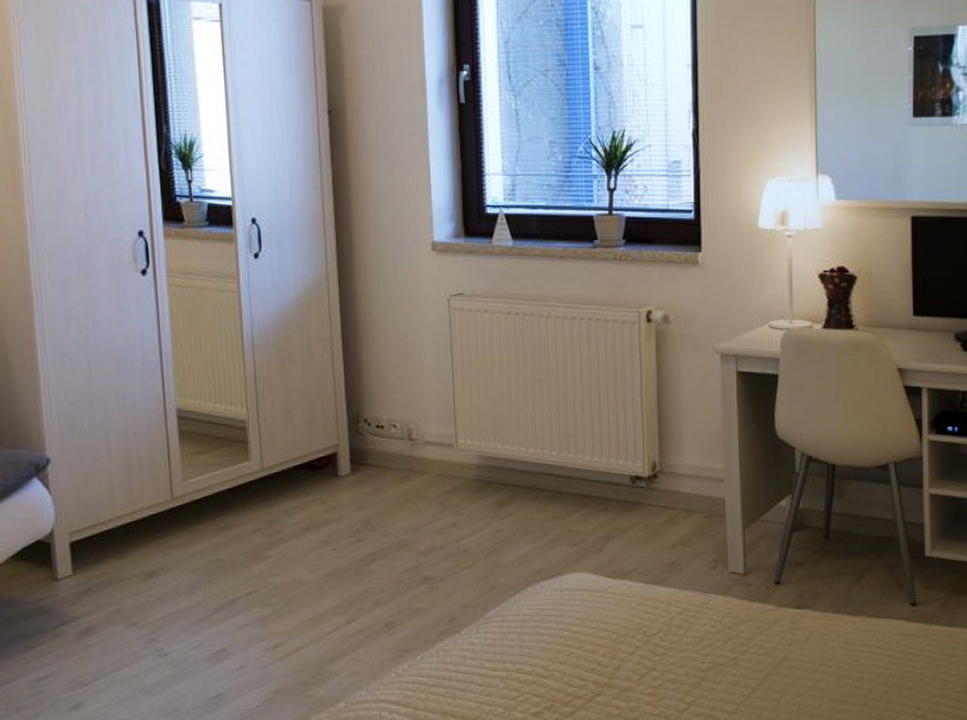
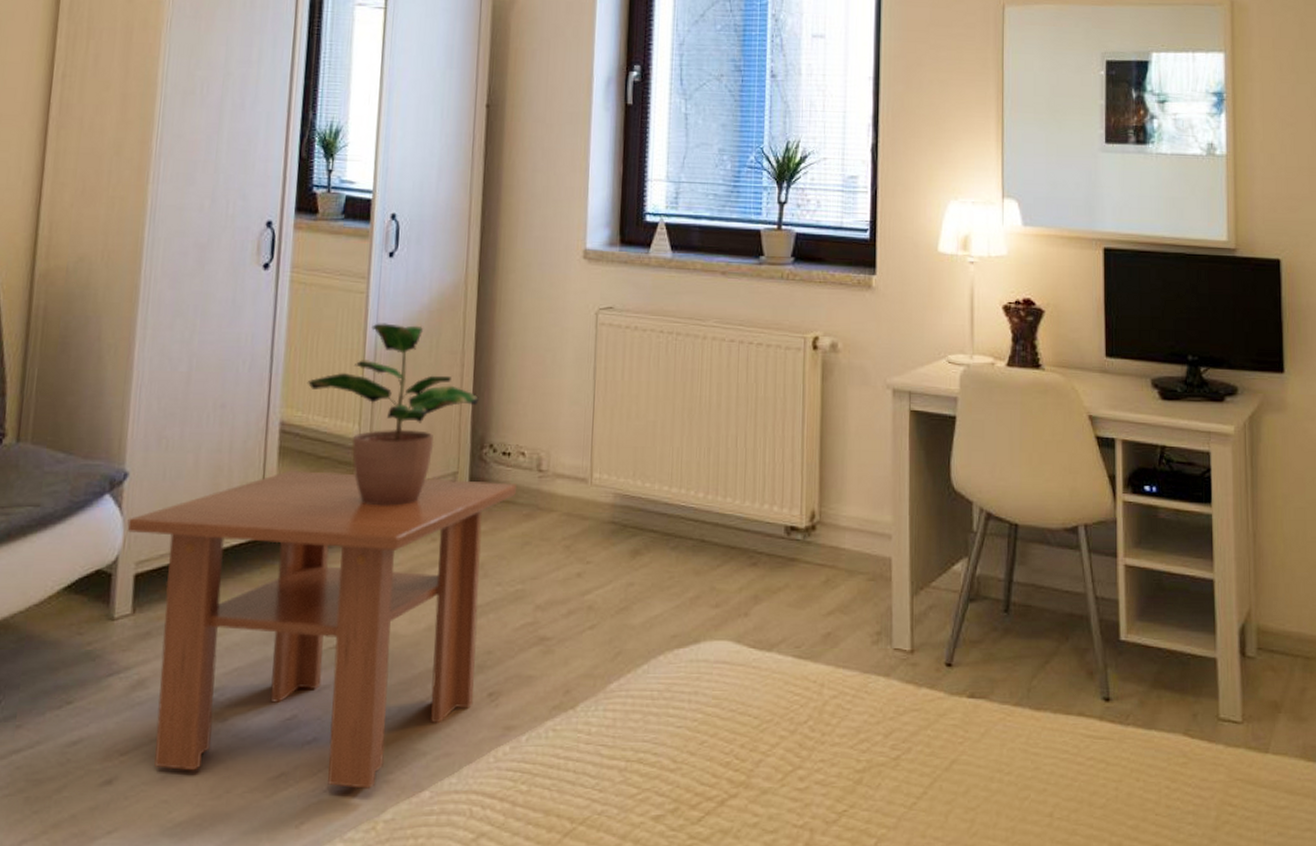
coffee table: none [56,449,392,703] -> present [127,471,516,789]
potted plant: none [195,318,350,476] -> present [307,323,479,506]

